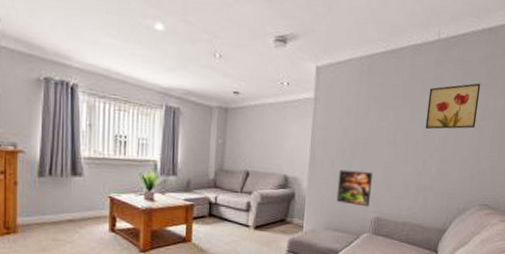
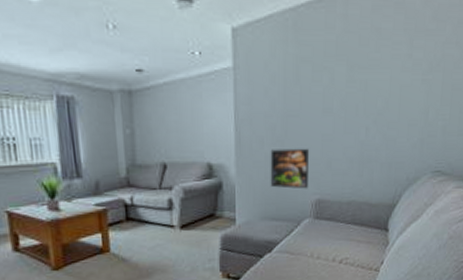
wall art: present [425,83,481,130] -> none [365,28,426,91]

